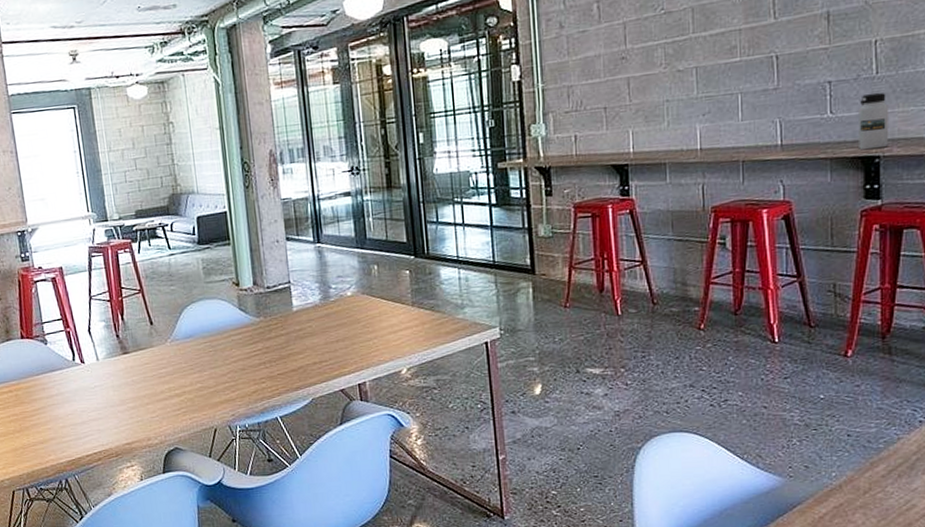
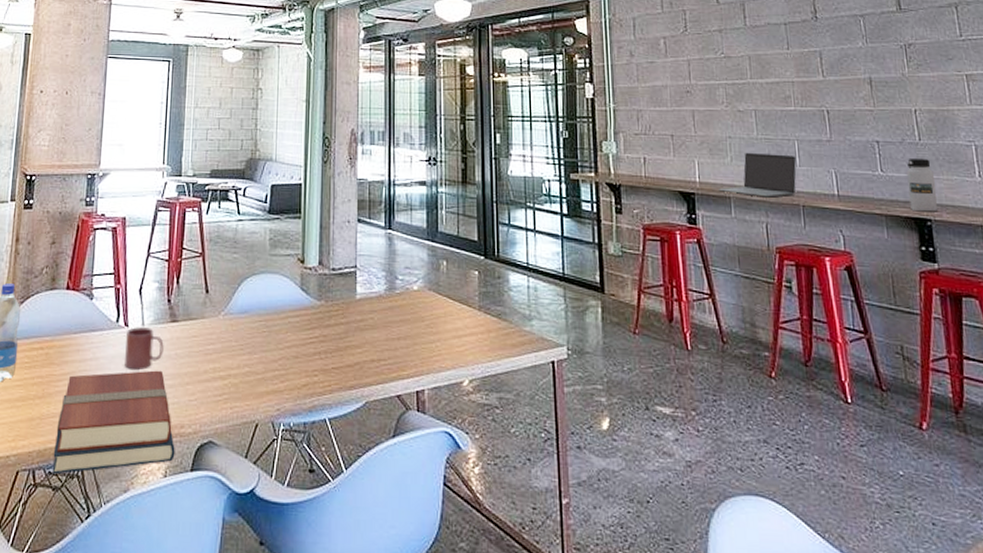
books: none [38,396,147,490] -> present [52,370,175,475]
mug: none [84,361,121,399] -> present [125,327,164,369]
laptop: none [652,110,738,160] -> present [718,153,797,198]

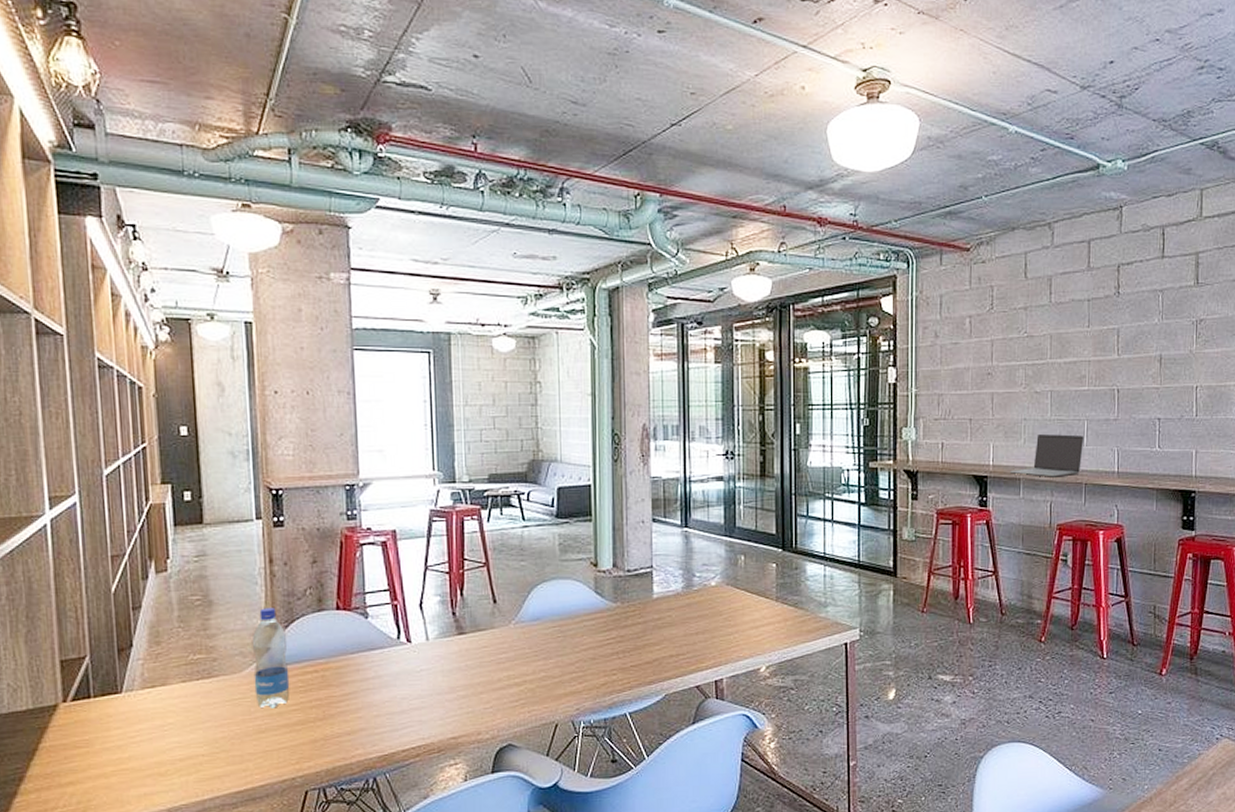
books: present [52,370,175,475] -> none [343,682,474,790]
mug: present [125,327,164,369] -> none [410,642,453,684]
water bottle: present [907,159,938,214] -> none [1179,434,1204,486]

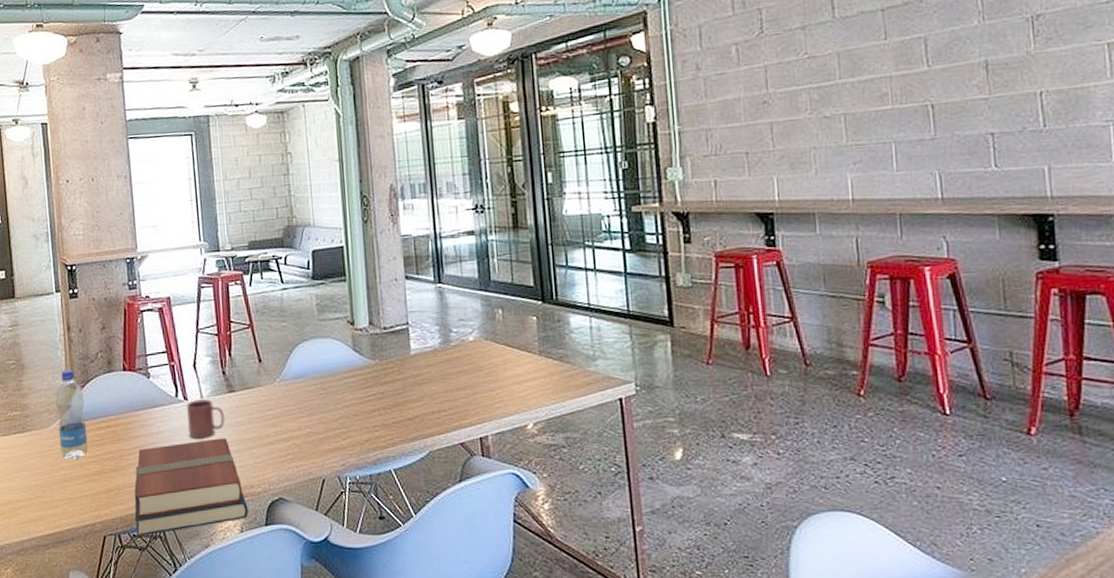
books: none [343,682,474,790] -> present [134,438,249,537]
mug: none [410,642,453,684] -> present [187,399,225,439]
laptop: present [1009,434,1084,477] -> none [800,160,893,210]

